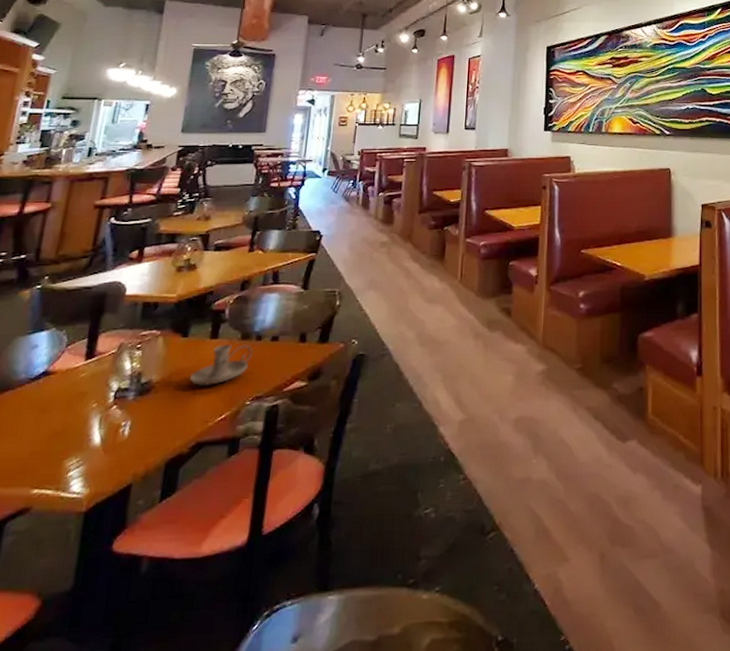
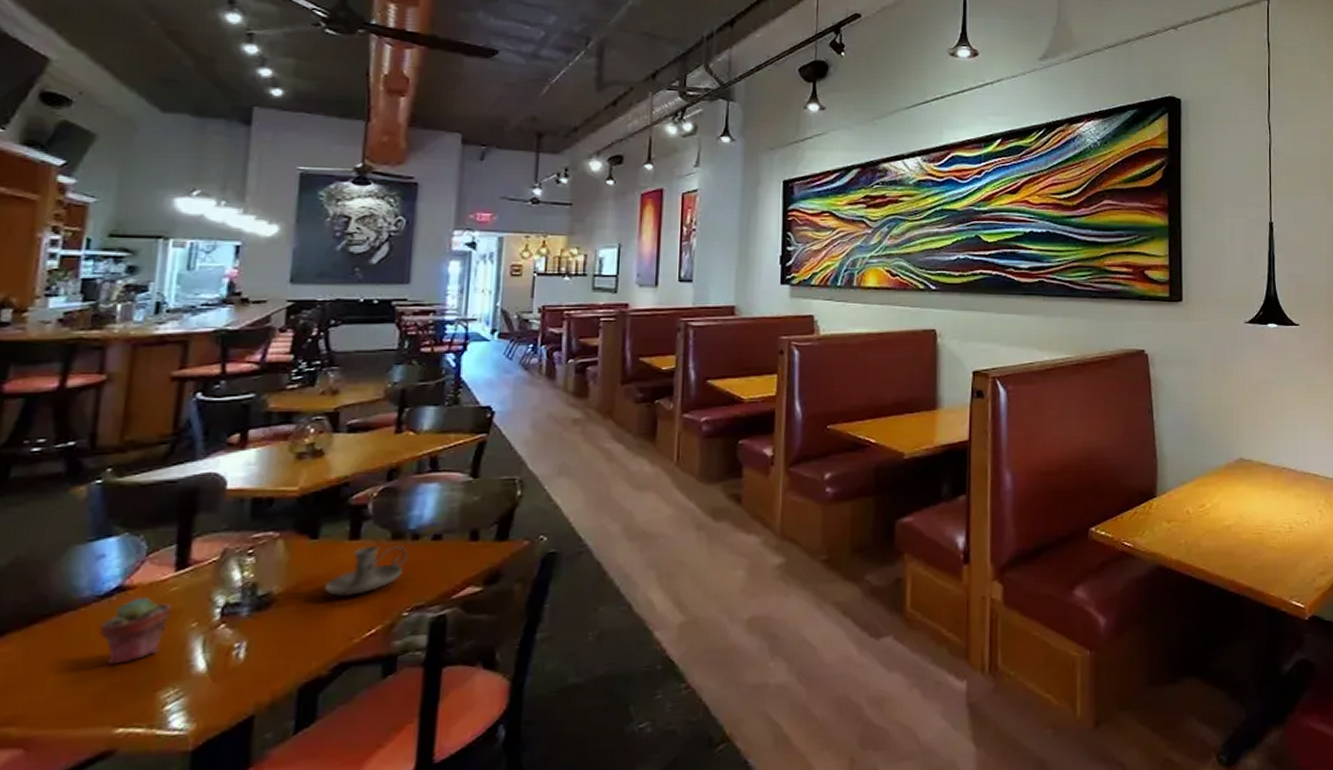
potted succulent: none [28,381,80,437] -> present [99,597,171,666]

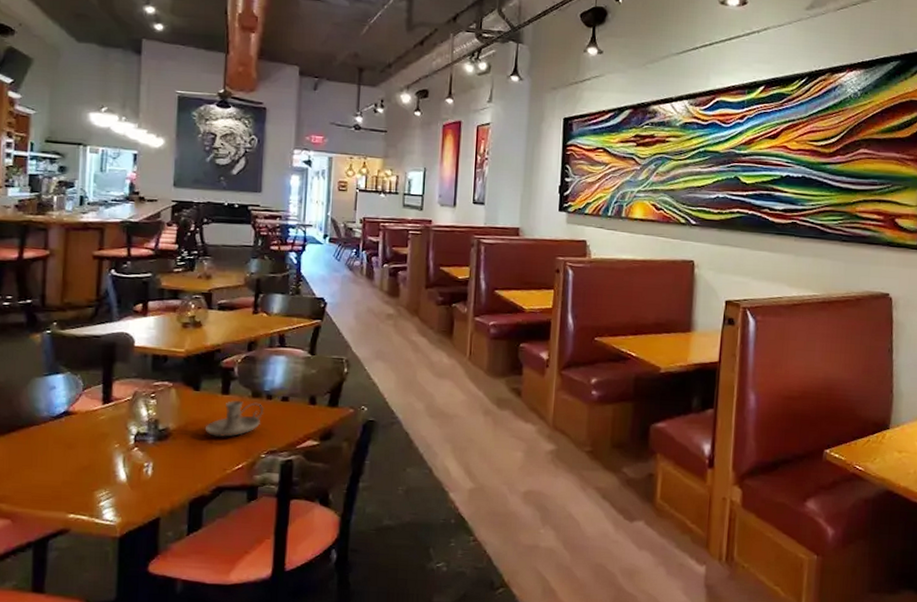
potted succulent: present [99,597,171,666] -> none [55,421,101,469]

